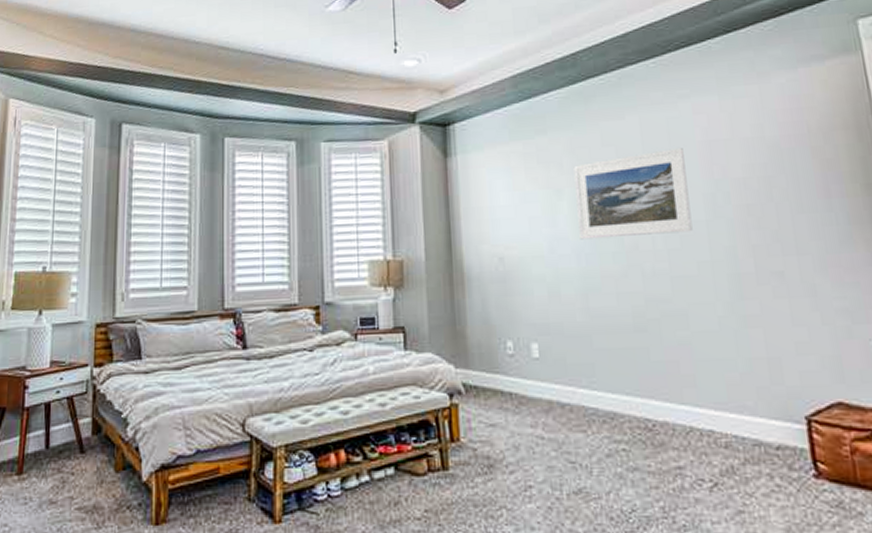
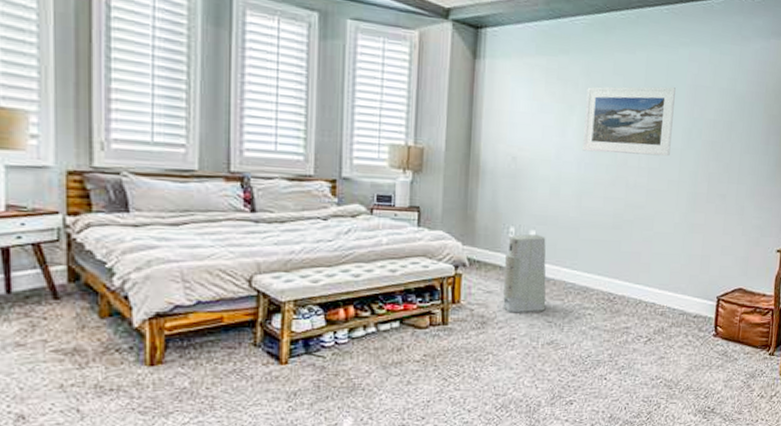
air purifier: none [506,347,565,452] -> present [502,234,546,313]

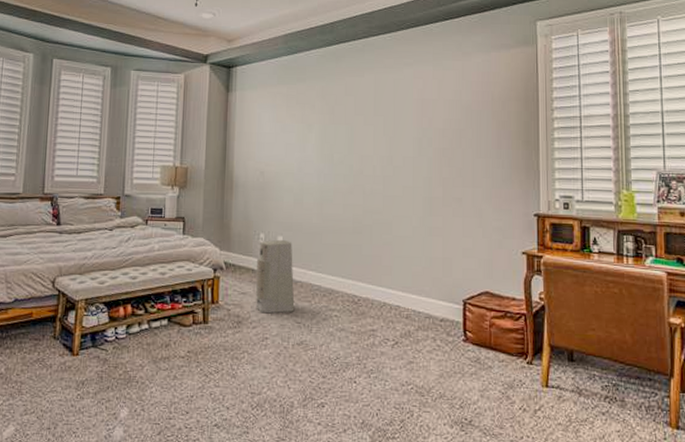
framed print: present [583,86,676,157] -> none [321,102,403,165]

